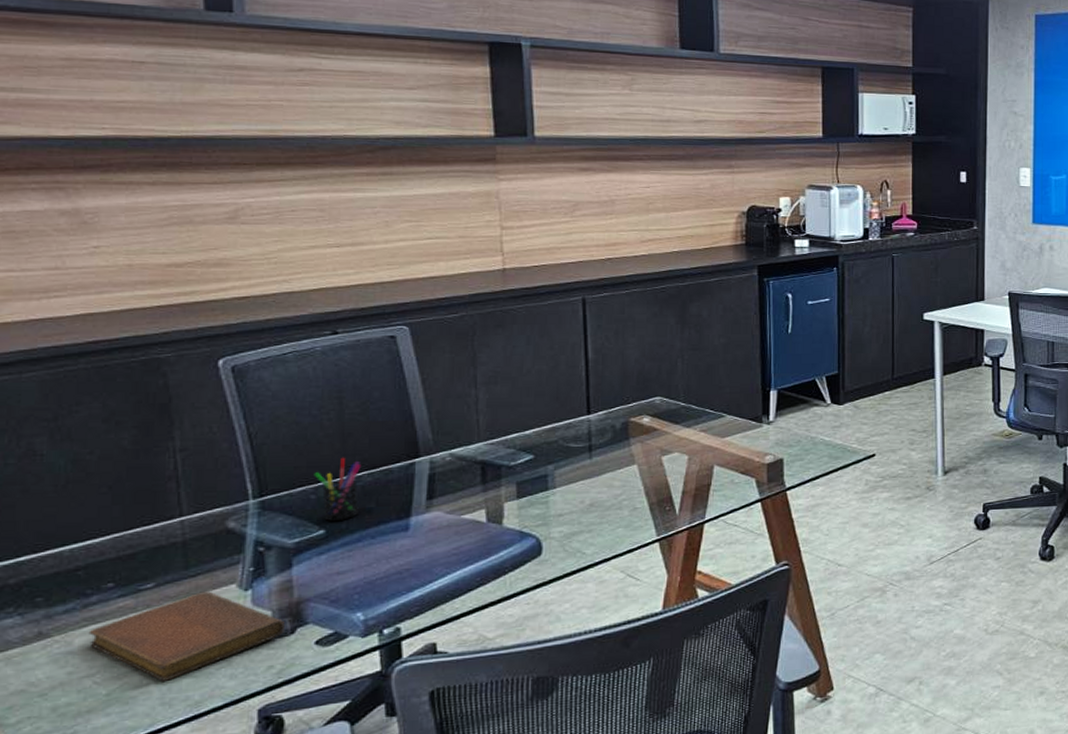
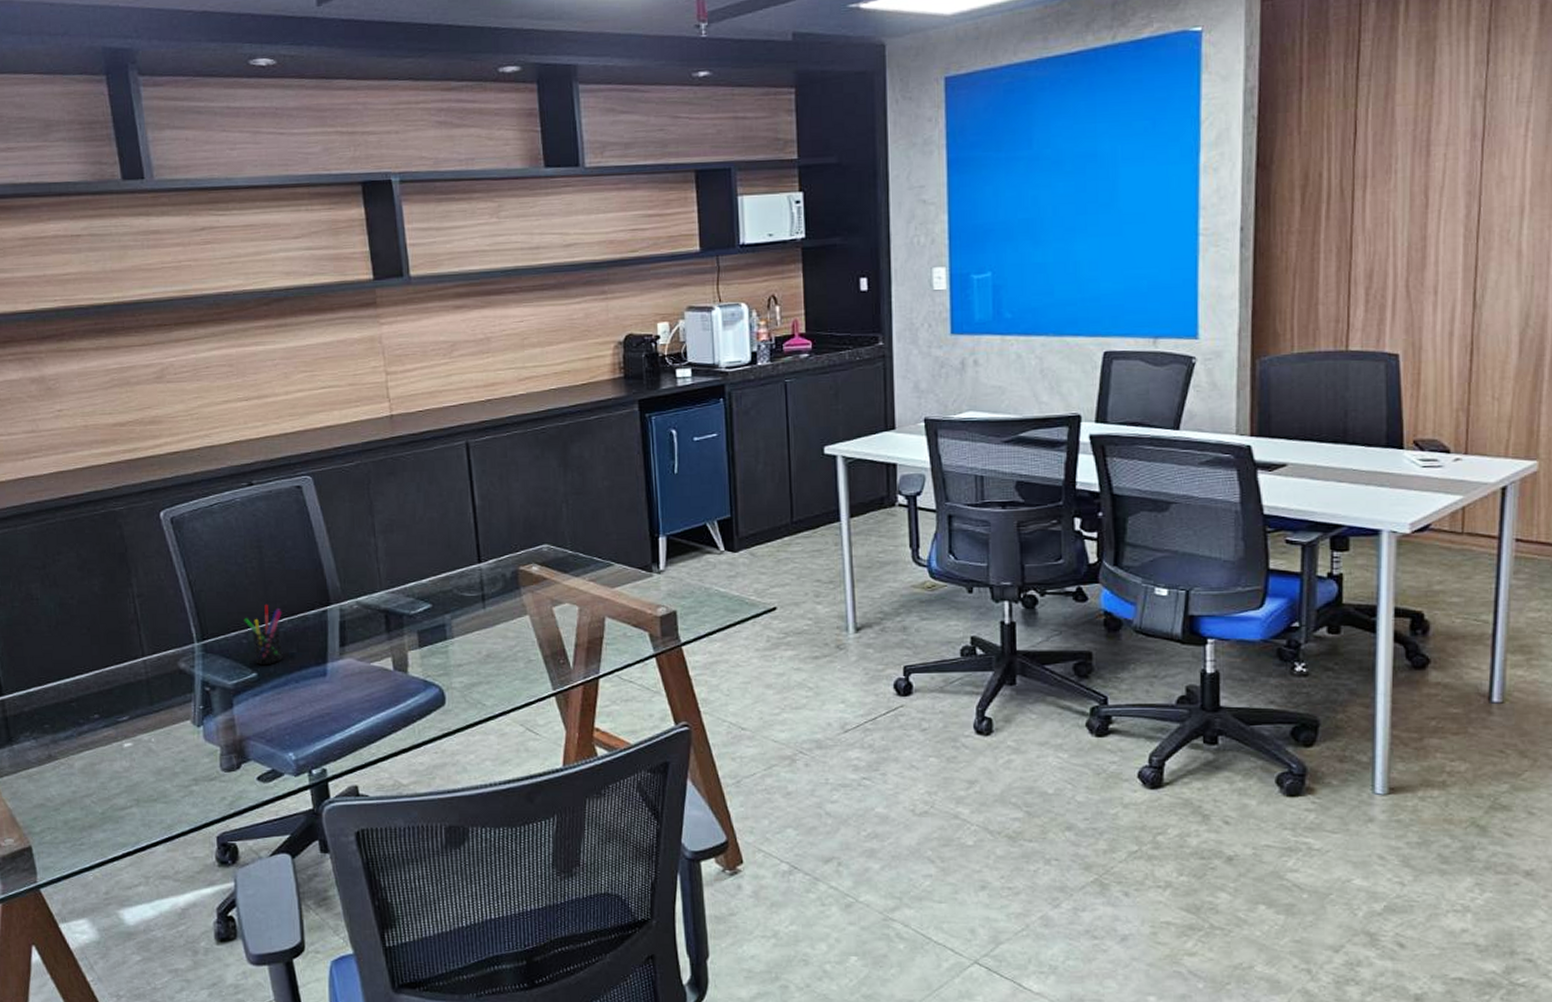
notebook: present [88,591,285,681] -> none [84,726,232,805]

